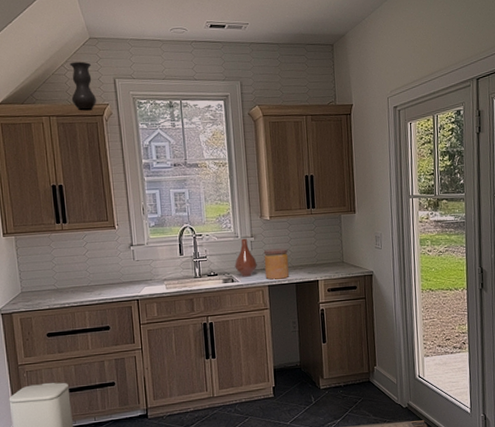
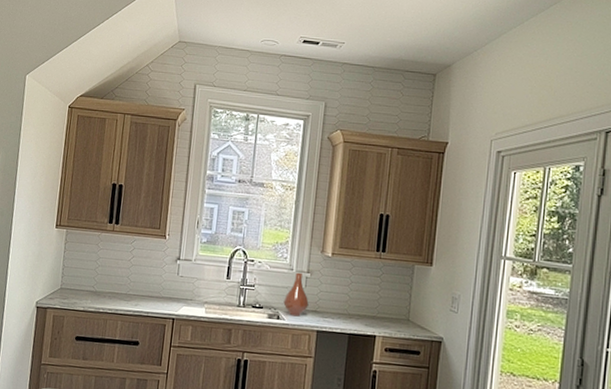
vase: present [70,61,97,111] -> none [149,63,176,114]
jar: present [263,247,290,280] -> none [315,289,346,327]

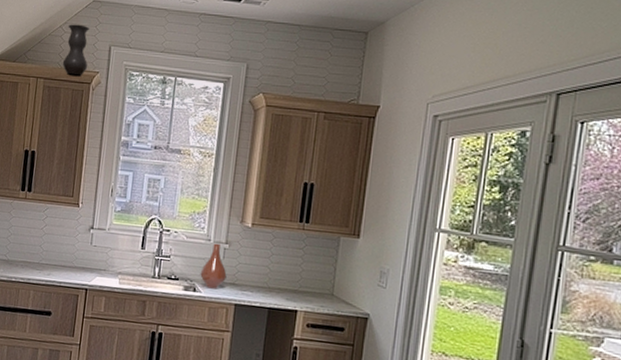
vase: none [149,63,176,114] -> present [62,24,90,77]

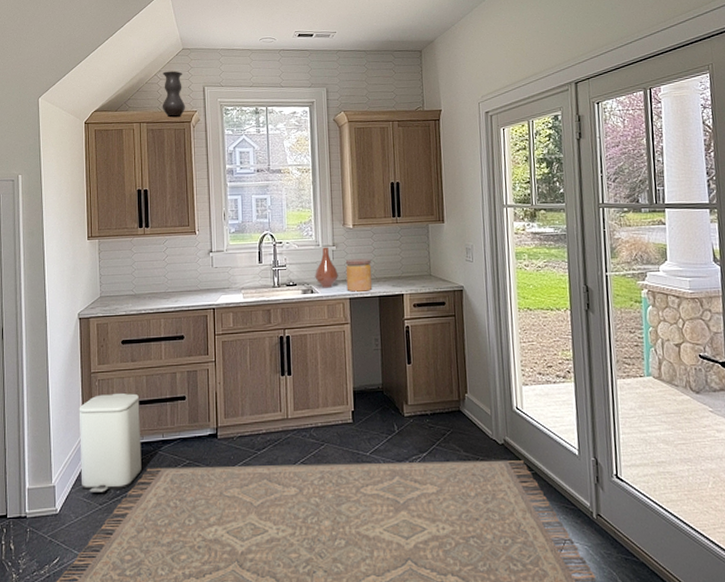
jar: none [233,261,267,300] -> present [345,258,373,292]

